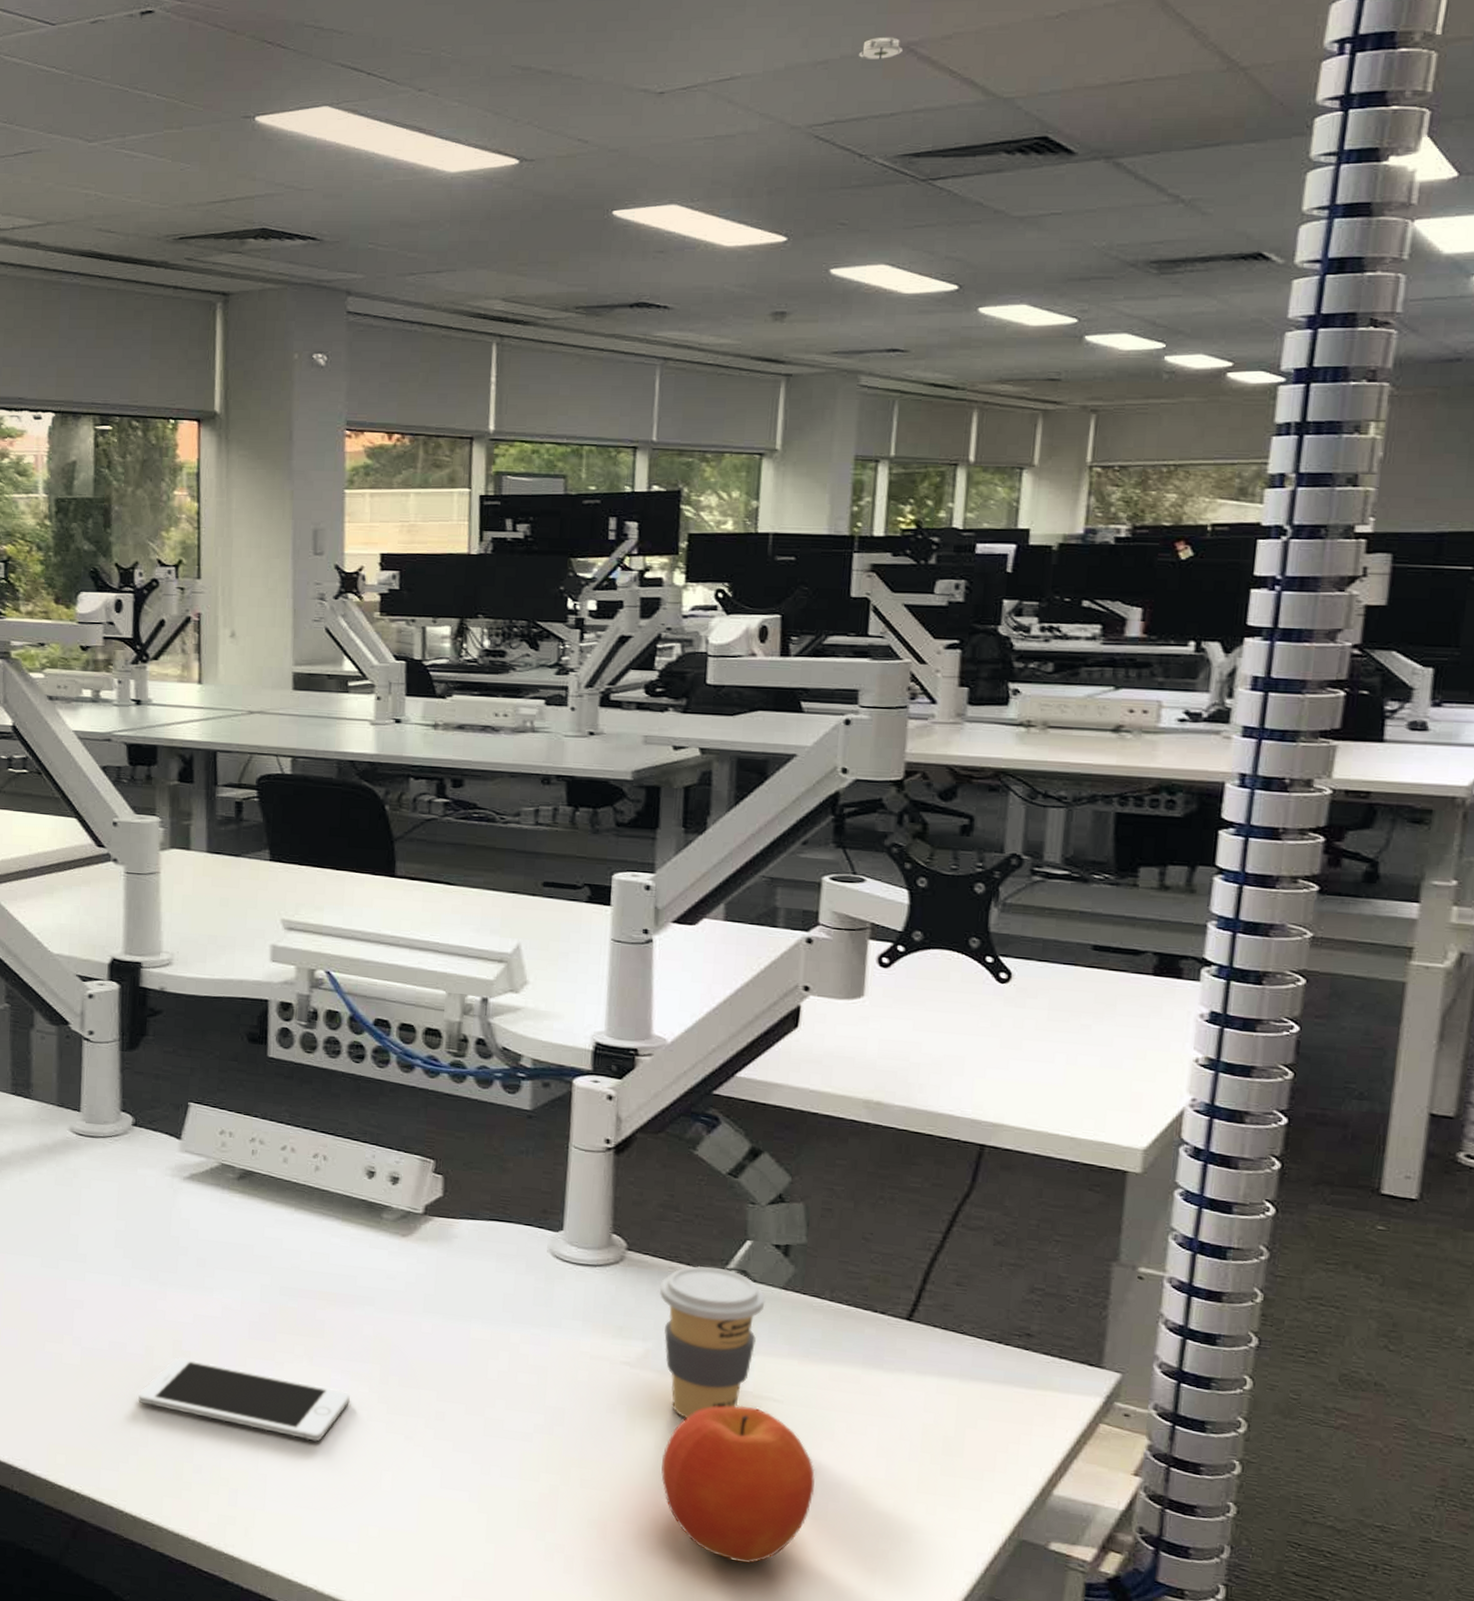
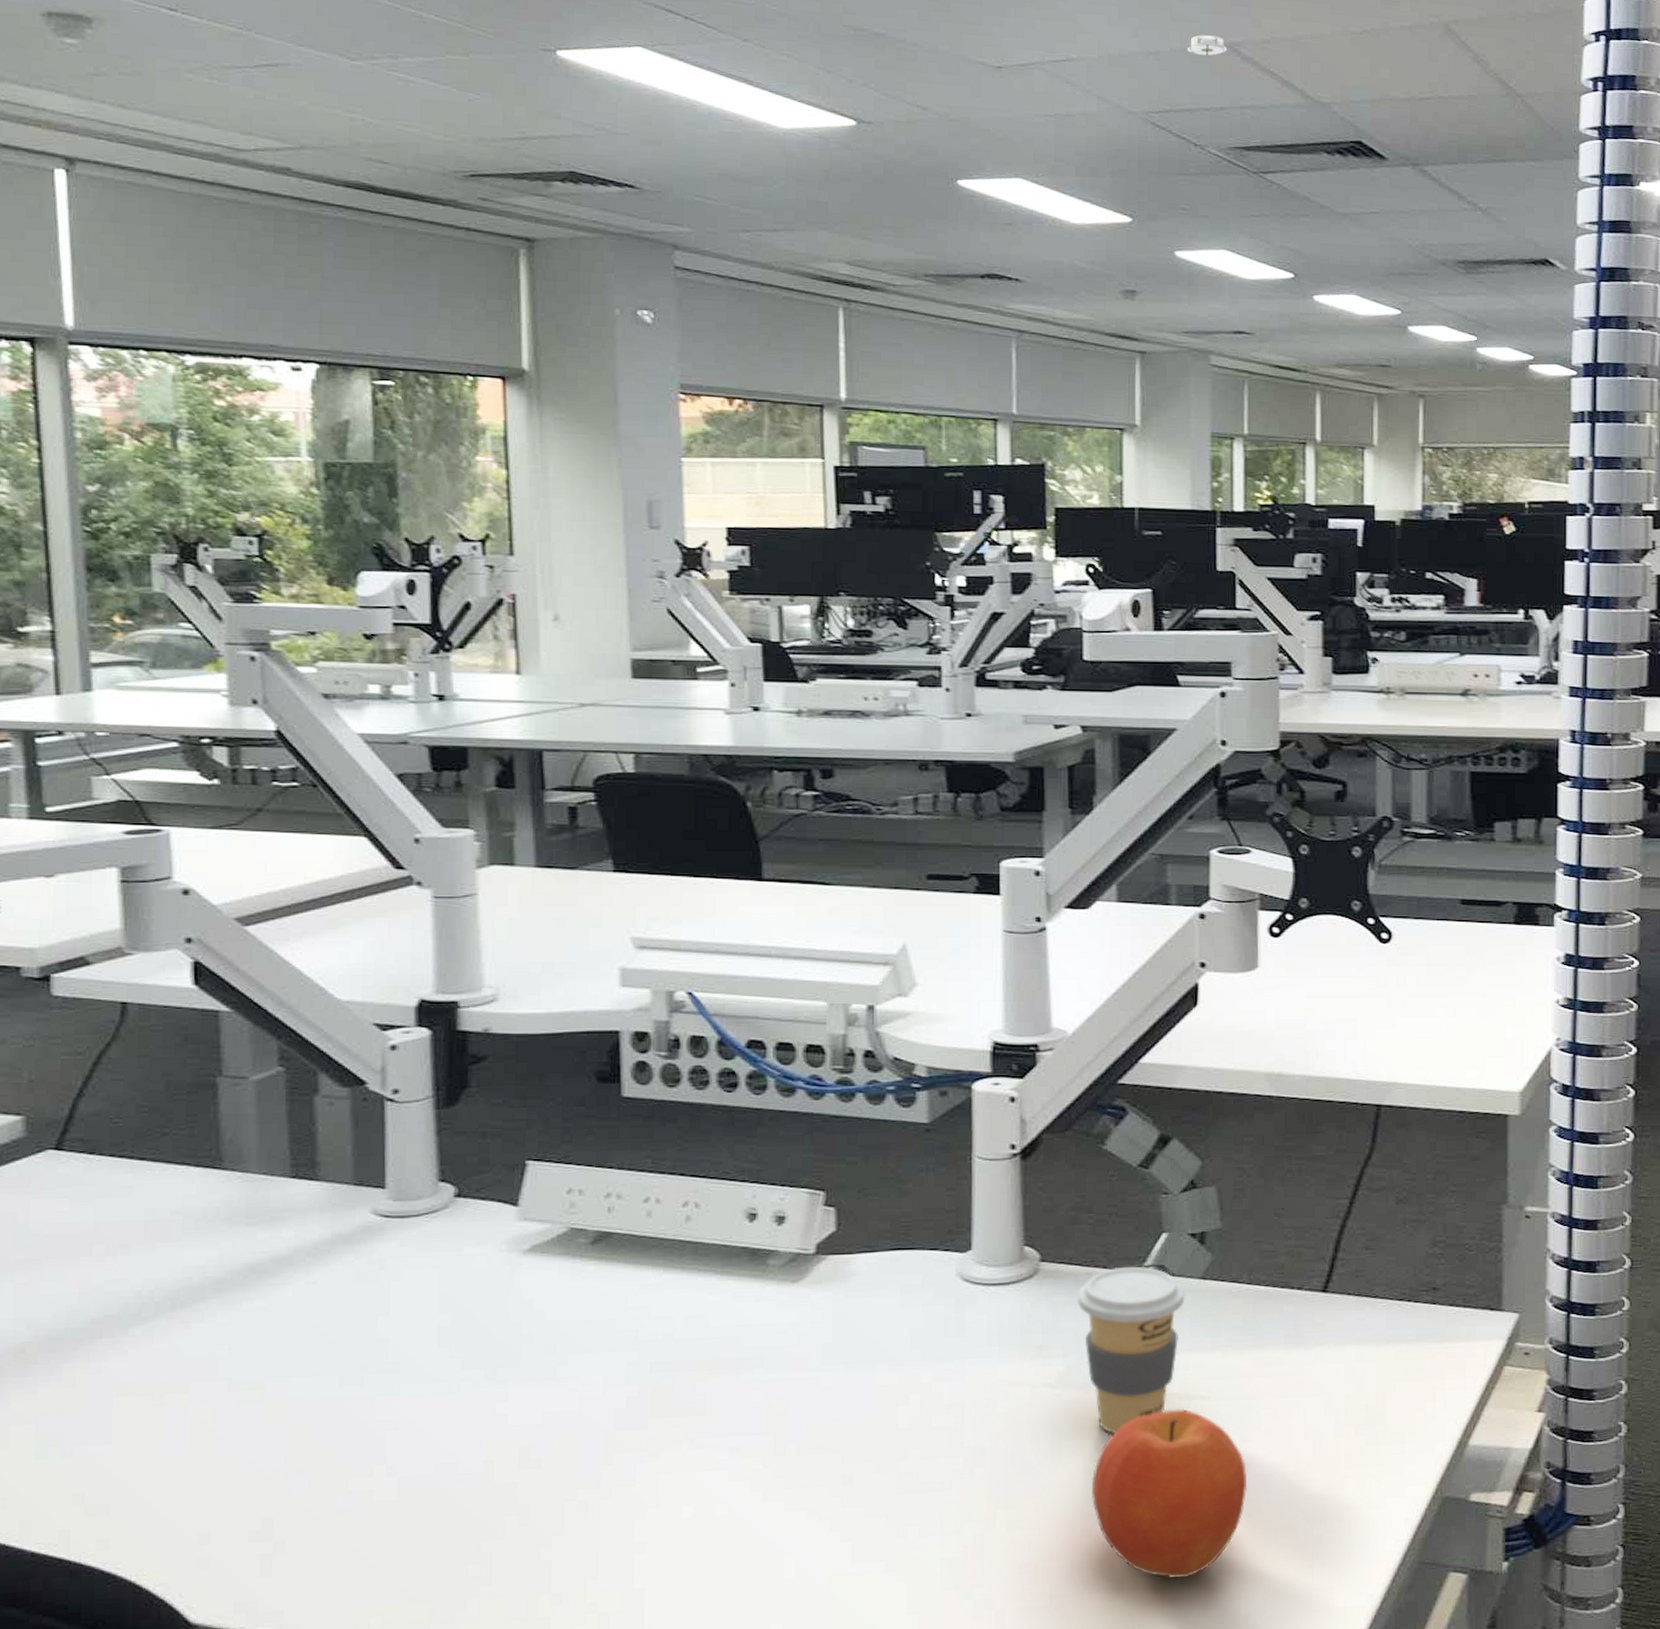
cell phone: present [138,1357,351,1442] -> none [476,1467,742,1538]

